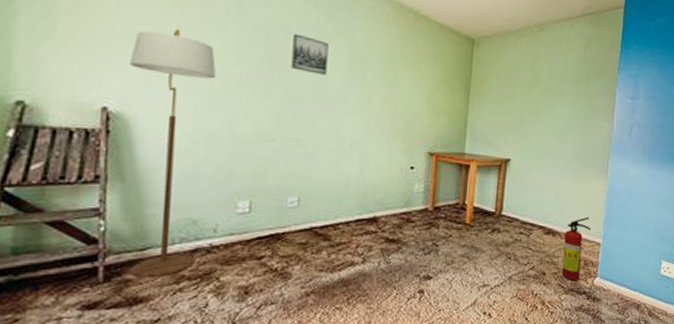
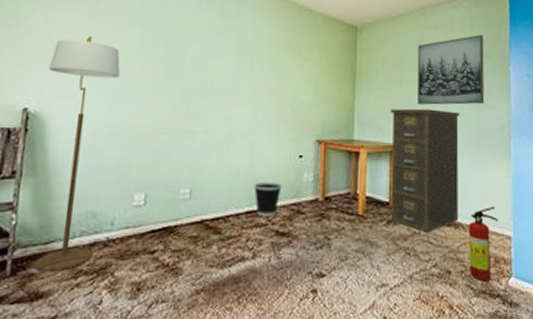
wall art: present [291,33,329,75] -> none [186,33,220,69]
wastebasket: none [364,191,393,225] -> present [254,181,282,217]
filing cabinet: none [495,124,566,240] -> present [390,108,460,233]
wall art: none [528,55,595,124] -> present [418,34,485,105]

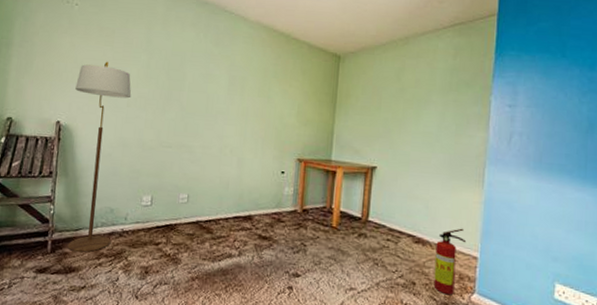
wastebasket: present [254,181,282,217] -> none [241,192,266,223]
filing cabinet: present [390,108,460,233] -> none [362,133,435,247]
wall art: present [418,34,485,105] -> none [394,64,466,133]

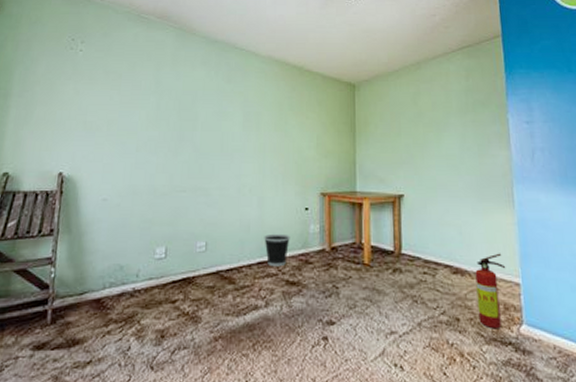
floor lamp: present [67,61,132,252] -> none [70,106,141,319]
wastebasket: none [241,192,266,223] -> present [264,233,290,267]

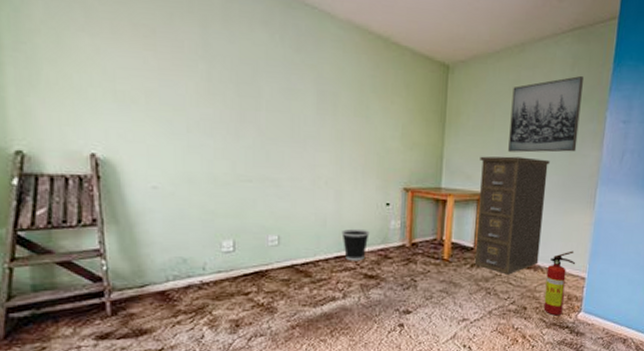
filing cabinet: none [390,159,465,281] -> present [474,156,550,275]
wall art: none [414,84,484,155] -> present [508,75,583,153]

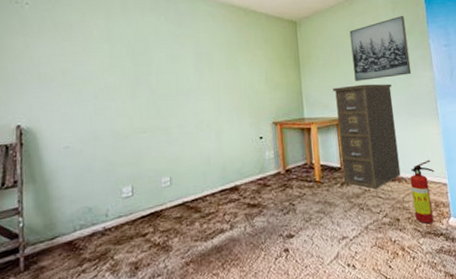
wastebasket: present [341,228,370,261] -> none [224,162,248,193]

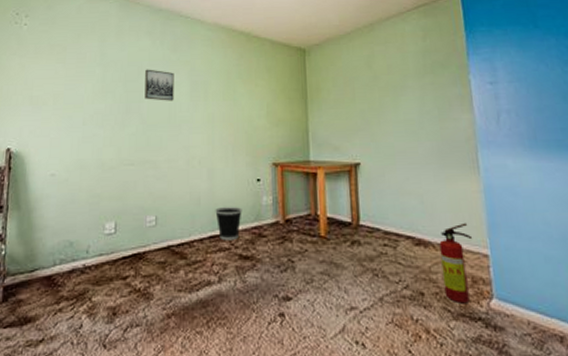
wall art: none [152,43,181,73] -> present [144,69,174,101]
wastebasket: none [224,162,248,193] -> present [215,206,242,241]
filing cabinet: present [332,83,401,189] -> none [345,125,428,253]
wall art: present [349,15,412,81] -> none [368,45,445,121]

